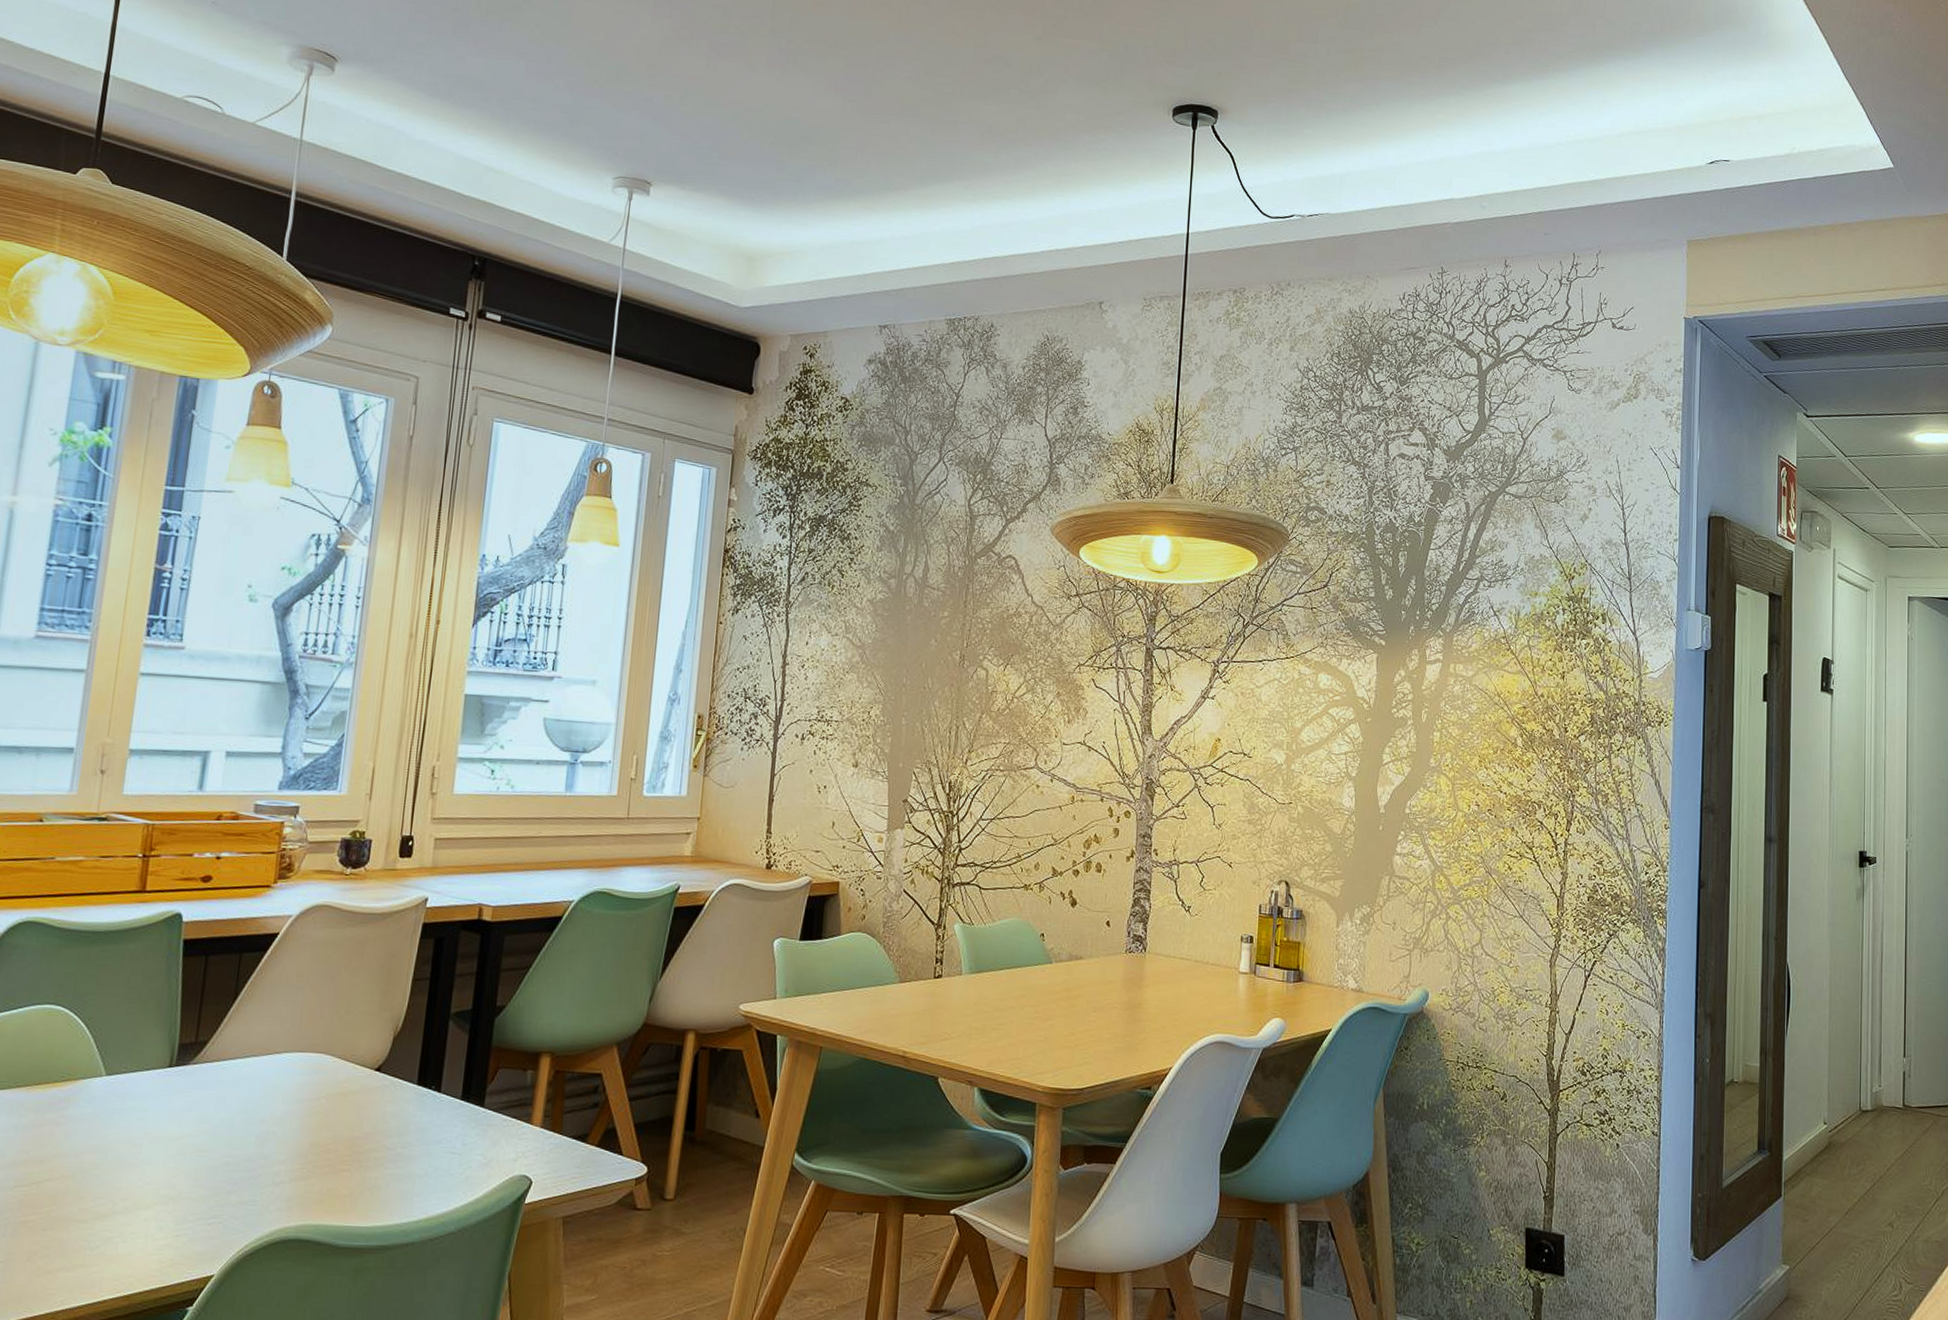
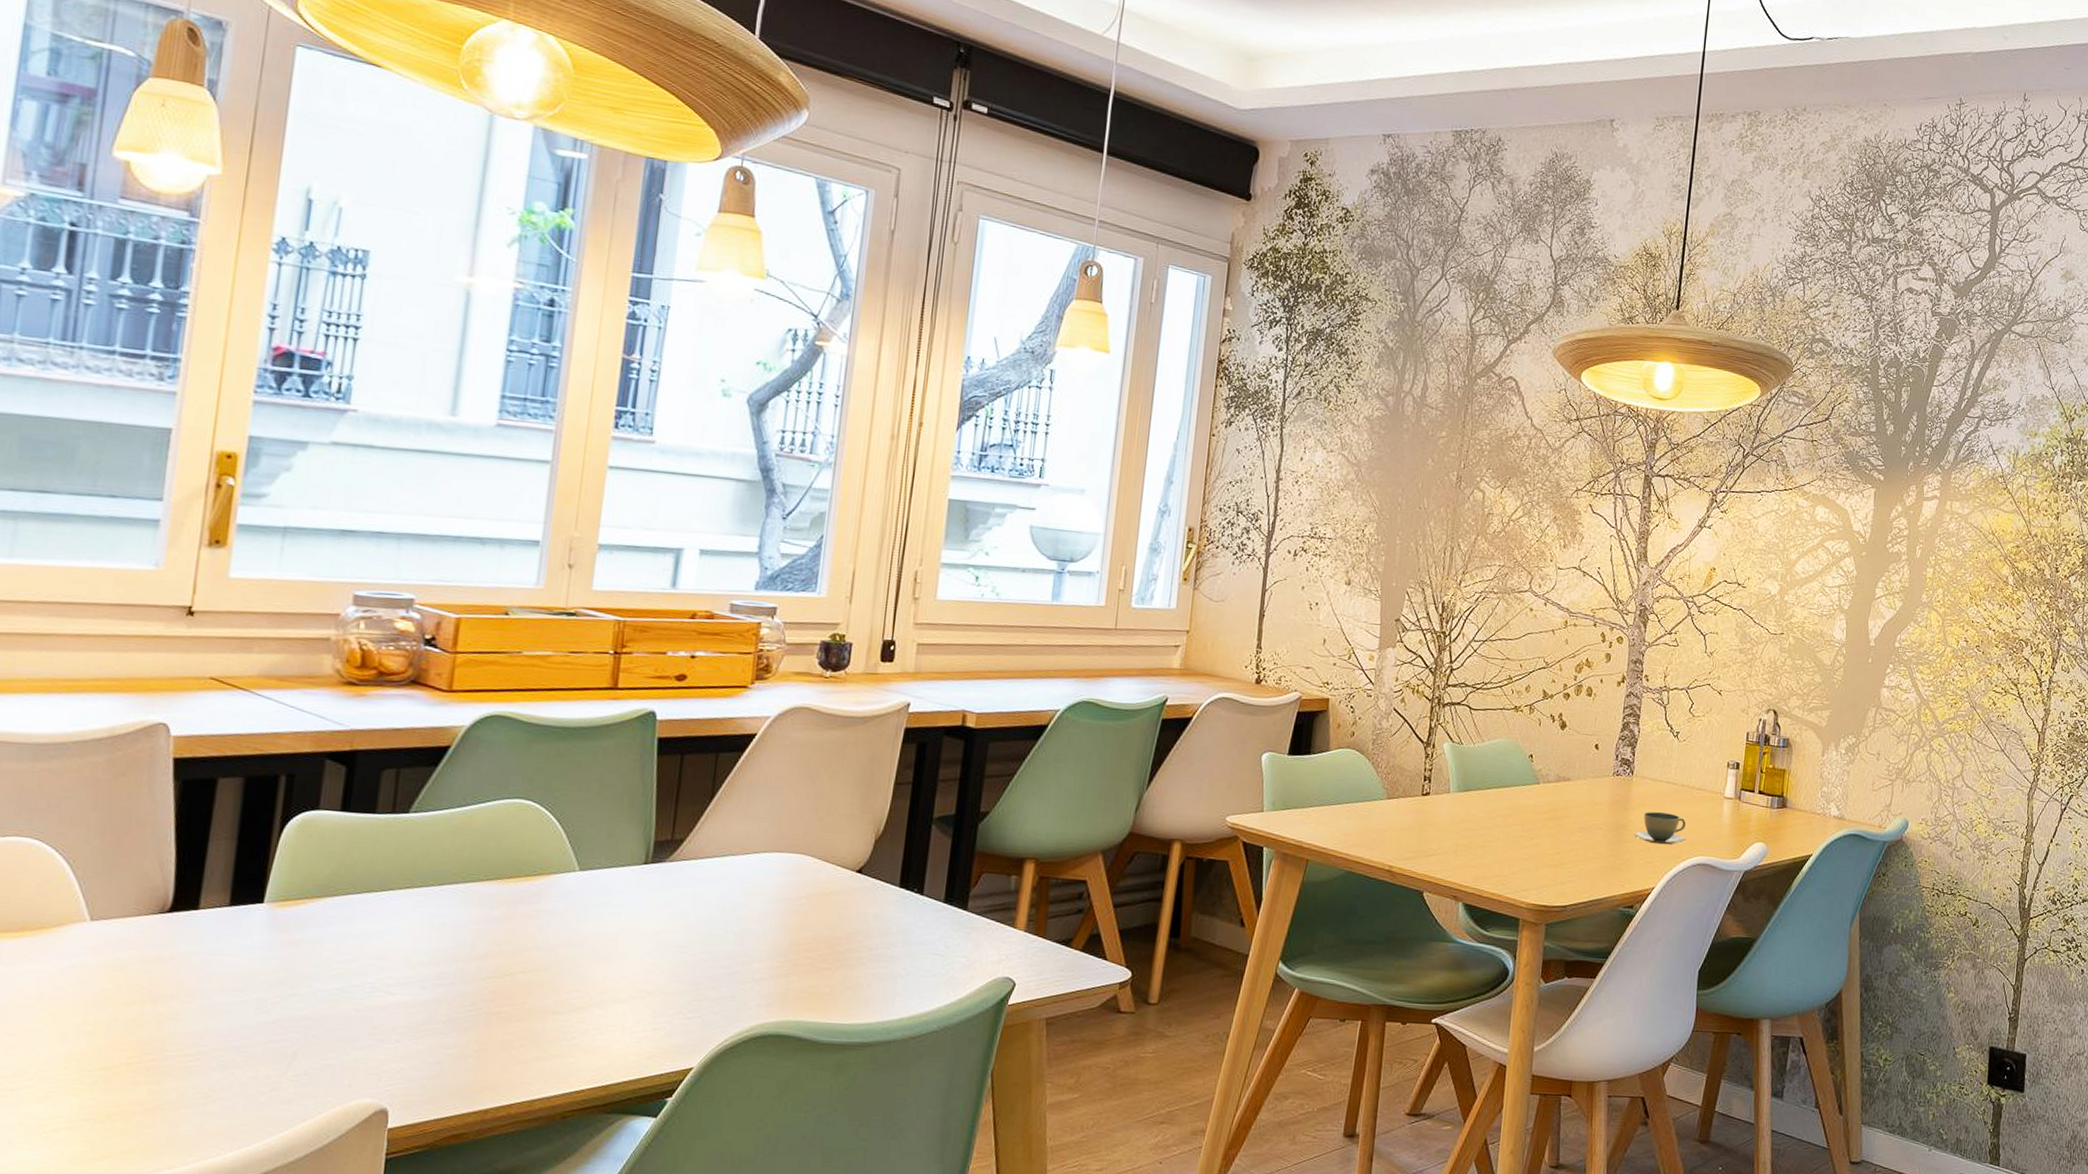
teacup: none [1148,989,1203,1023] -> present [1633,812,1687,845]

